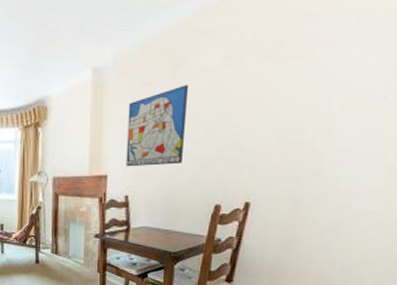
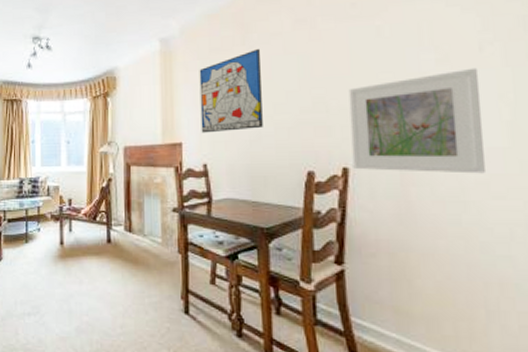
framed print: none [254,115,378,211] -> present [348,67,485,174]

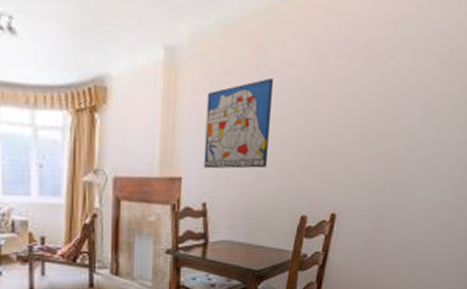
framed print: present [348,67,485,174] -> none [340,128,449,224]

